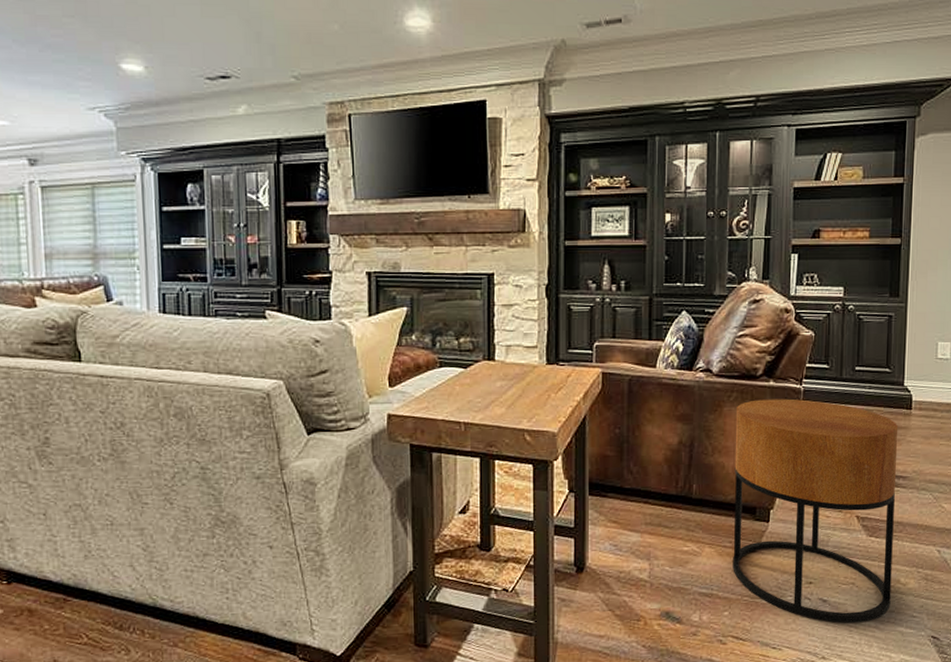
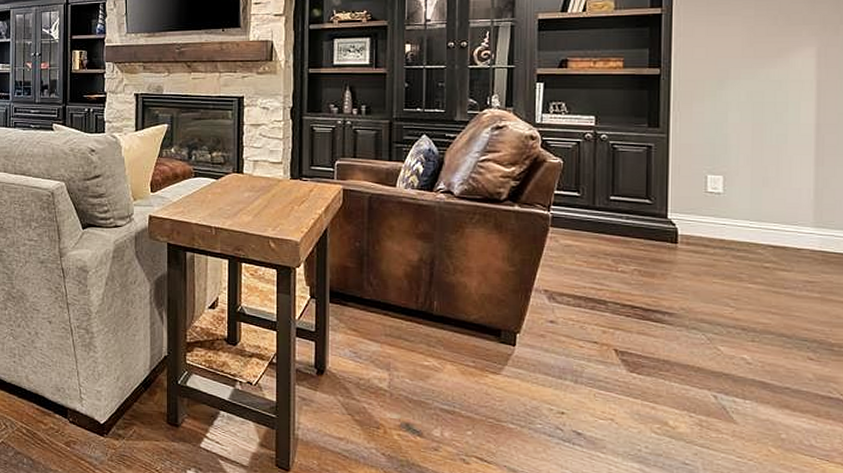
side table: present [733,398,899,623] -> none [476,223,662,462]

